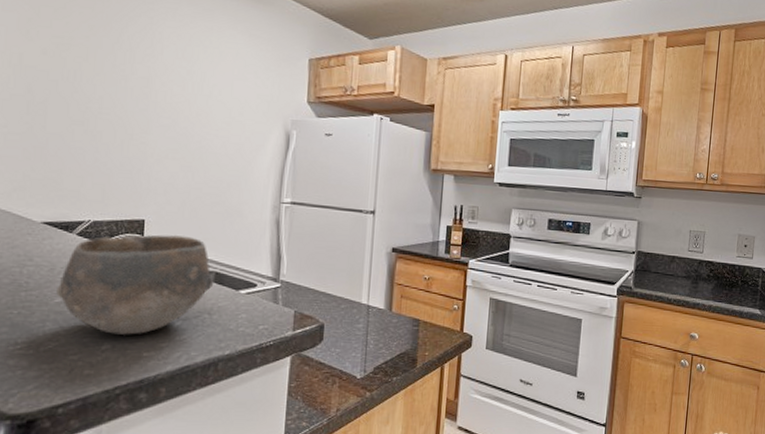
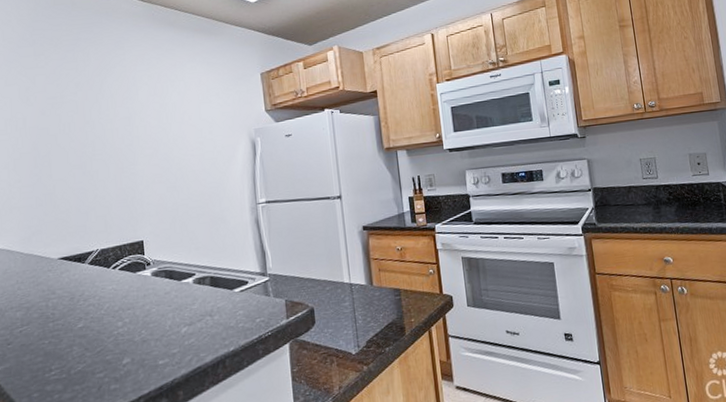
bowl: present [56,234,214,335] -> none [78,248,211,349]

